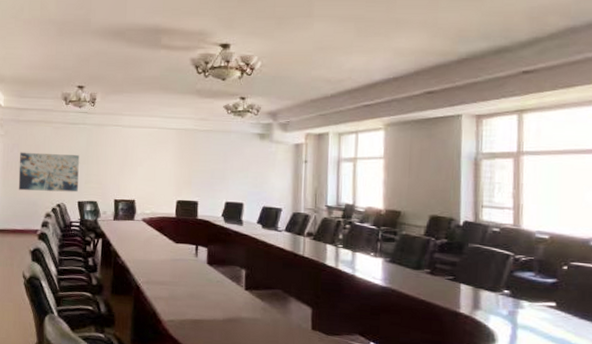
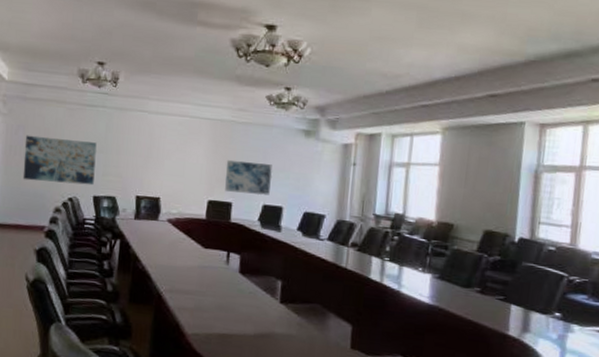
wall art: none [191,163,233,194] -> present [225,159,273,196]

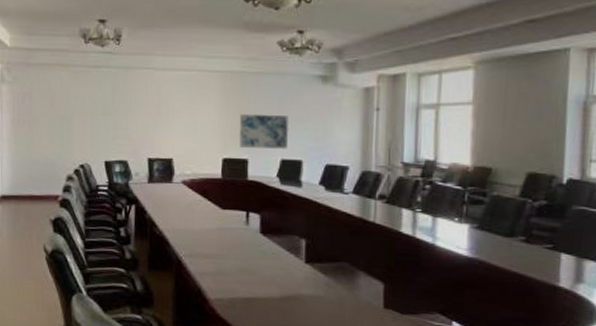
wall art: present [22,135,97,186] -> none [32,102,104,150]

